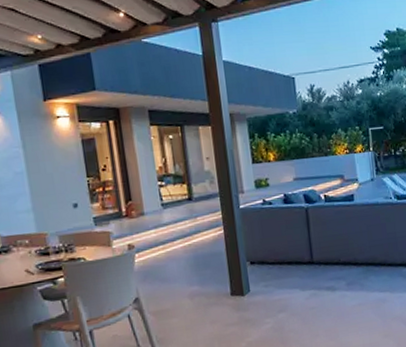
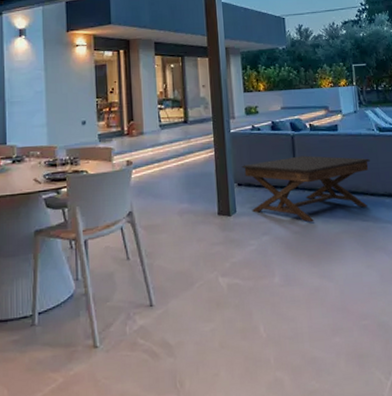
coffee table: none [254,228,388,297] -> present [242,155,370,223]

